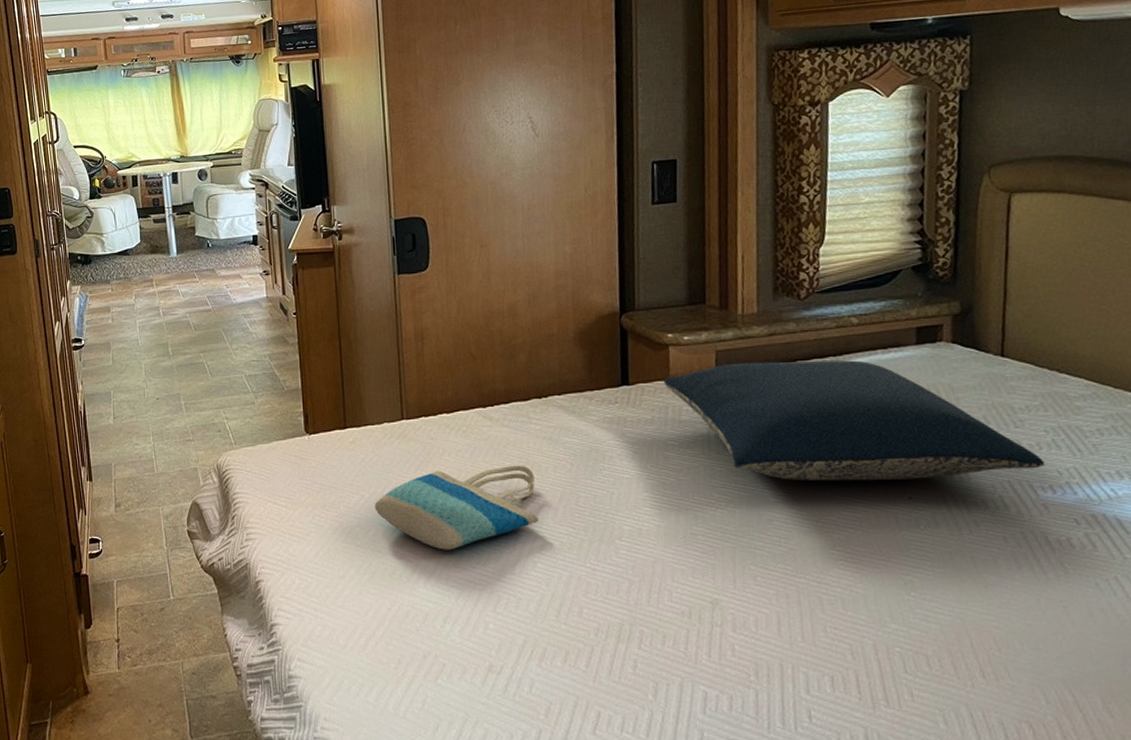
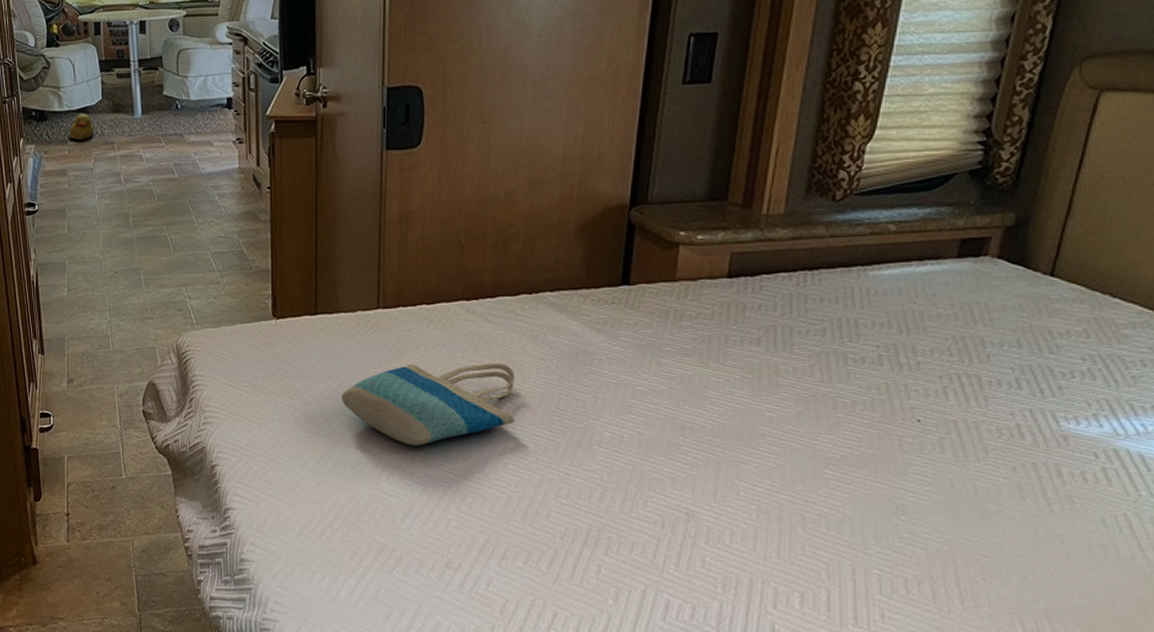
rubber duck: none [112,255,134,280] -> present [70,113,94,140]
pillow: present [663,360,1045,482] -> none [667,267,1075,402]

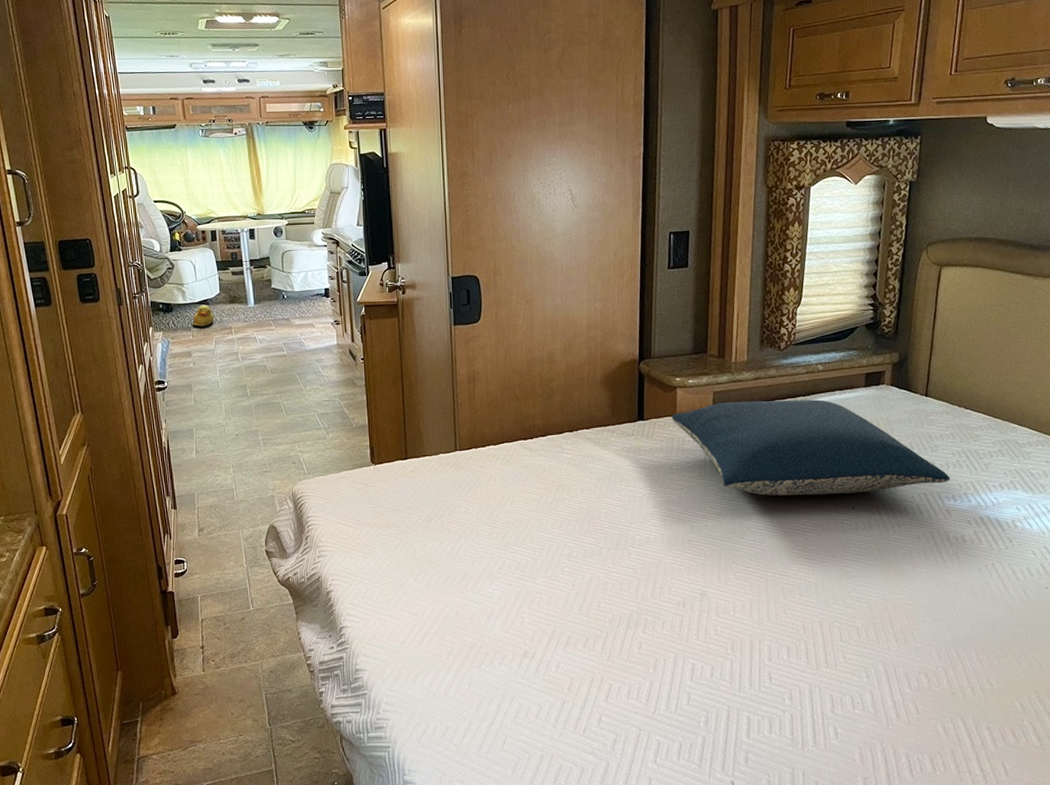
tote bag: present [341,363,515,446] -> none [431,487,567,560]
pillow: none [667,267,1075,402] -> present [671,399,951,496]

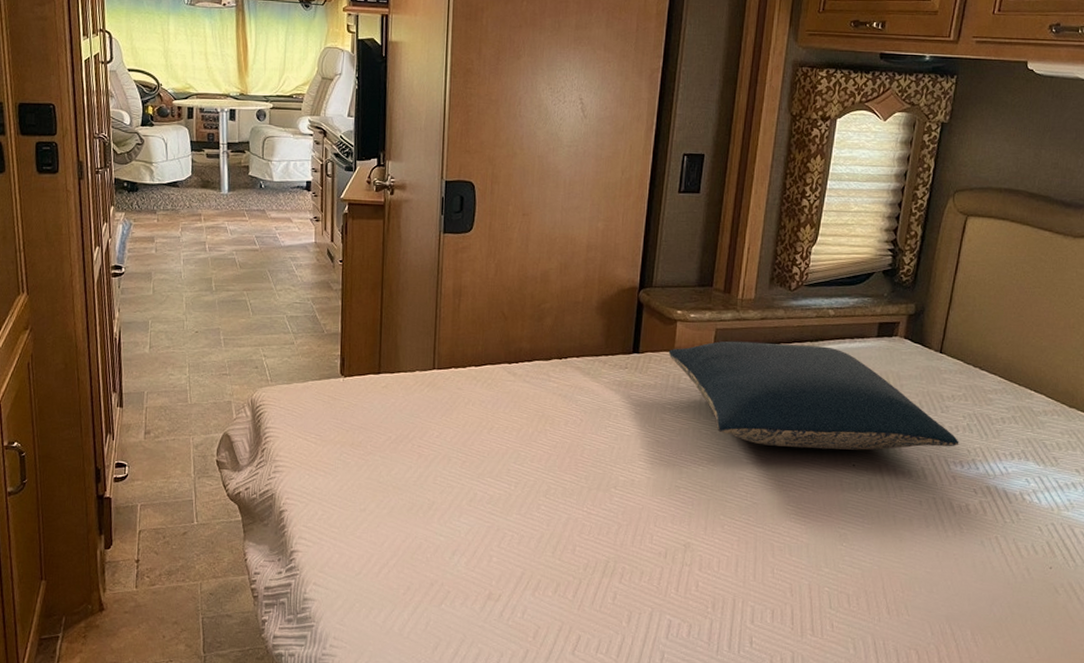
rubber duck: present [193,304,214,327] -> none [159,186,183,211]

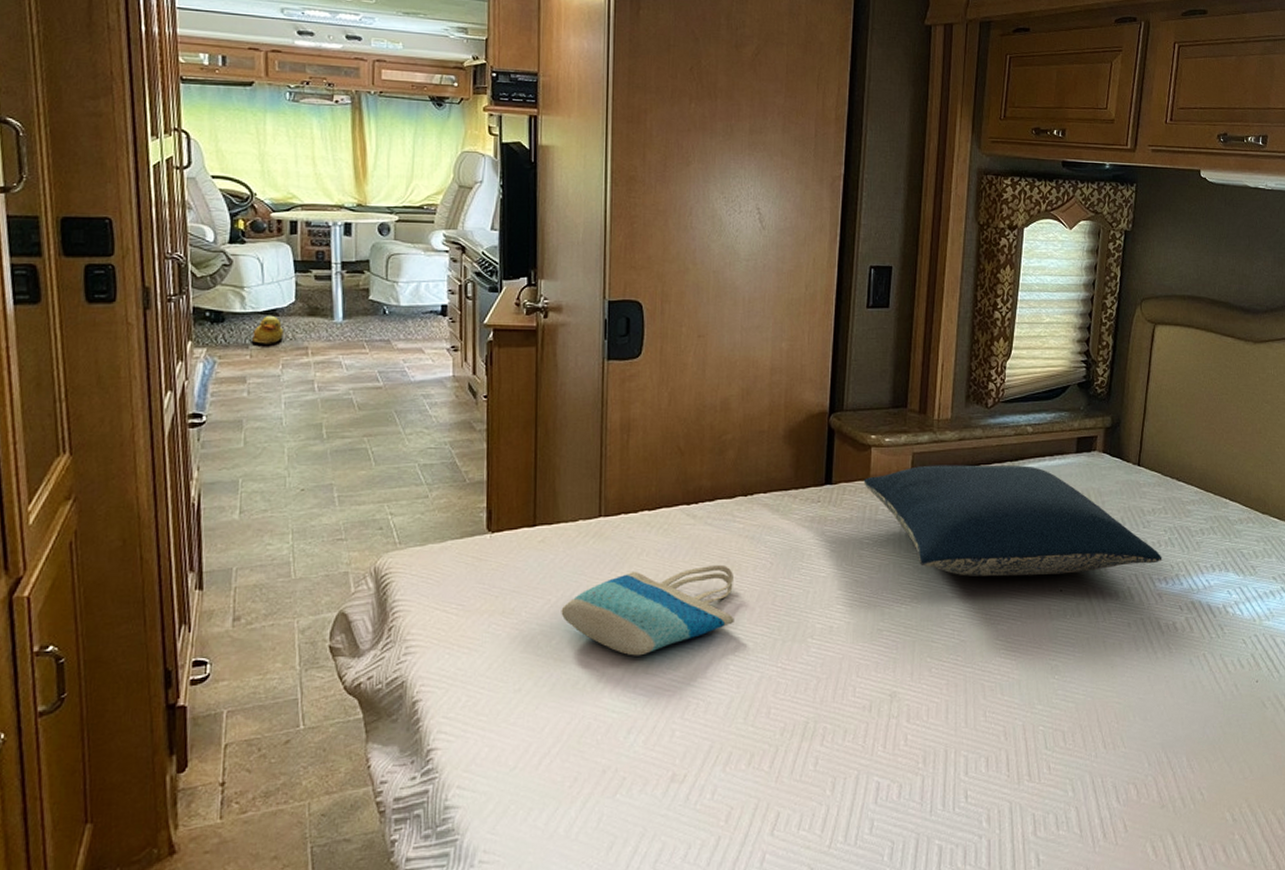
rubber duck: none [159,186,183,211] -> present [252,315,284,344]
tote bag: none [399,417,547,491] -> present [561,564,734,656]

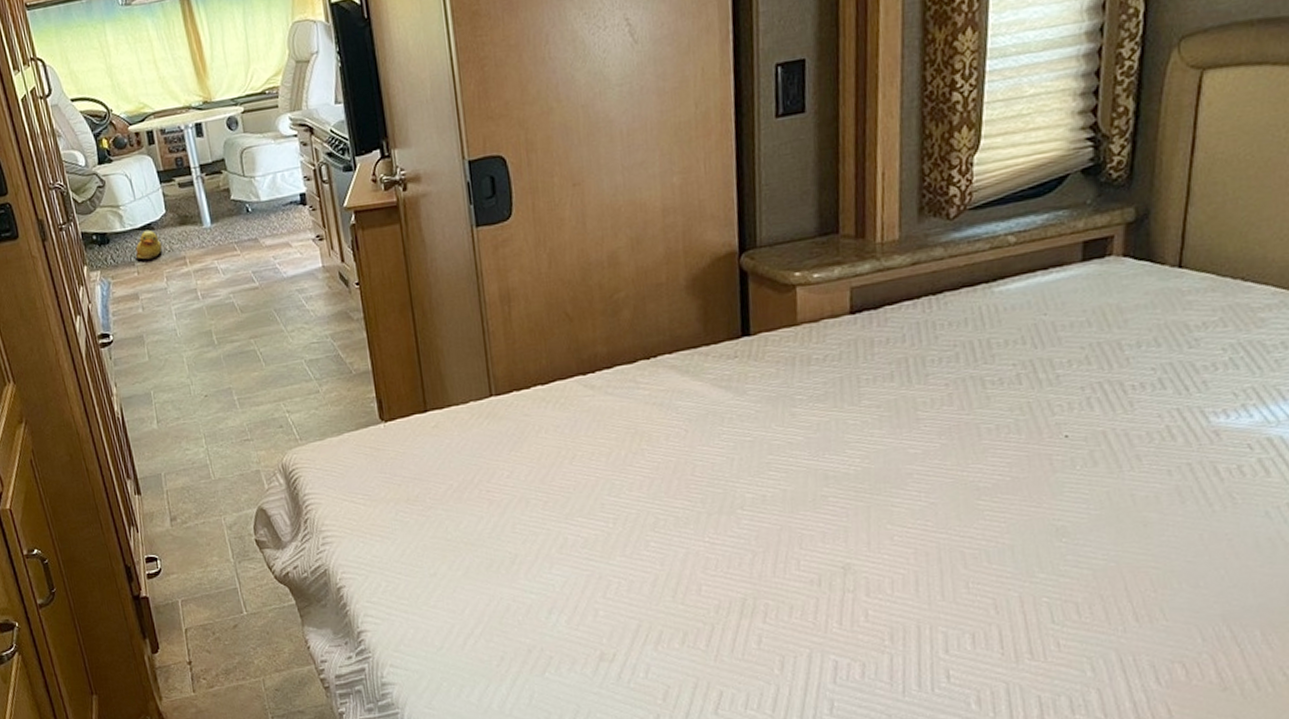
tote bag: present [561,564,734,656] -> none [464,436,650,537]
pillow: present [863,465,1162,577] -> none [789,285,1220,428]

